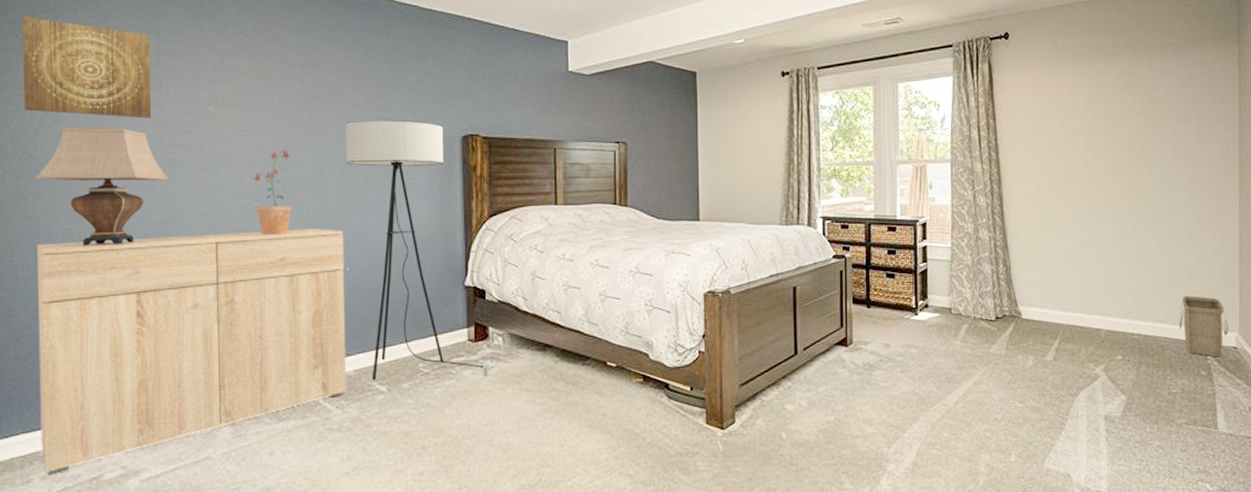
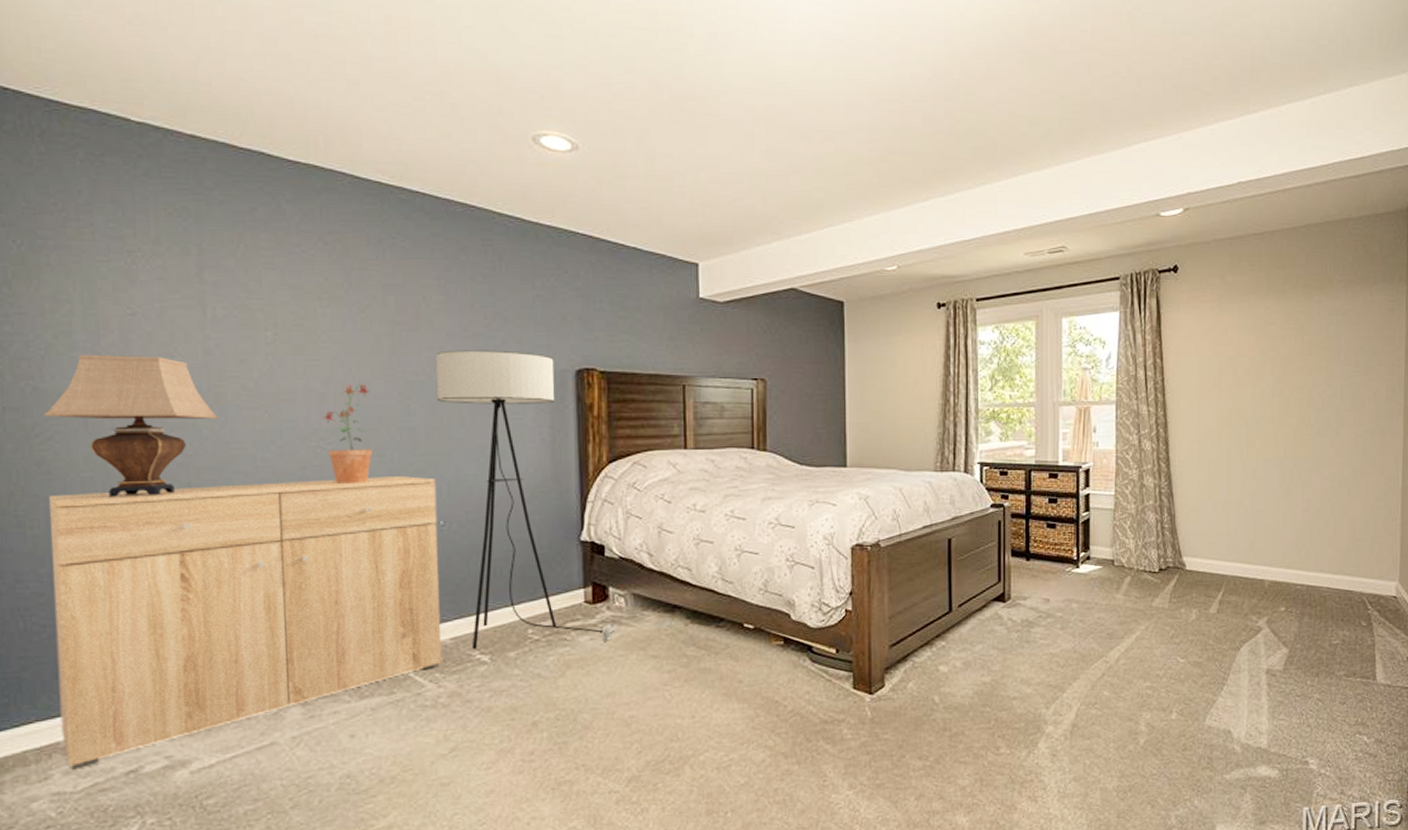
wall art: present [22,16,152,119] -> none [20,216,194,345]
basket: present [1179,296,1228,358] -> none [1342,544,1389,607]

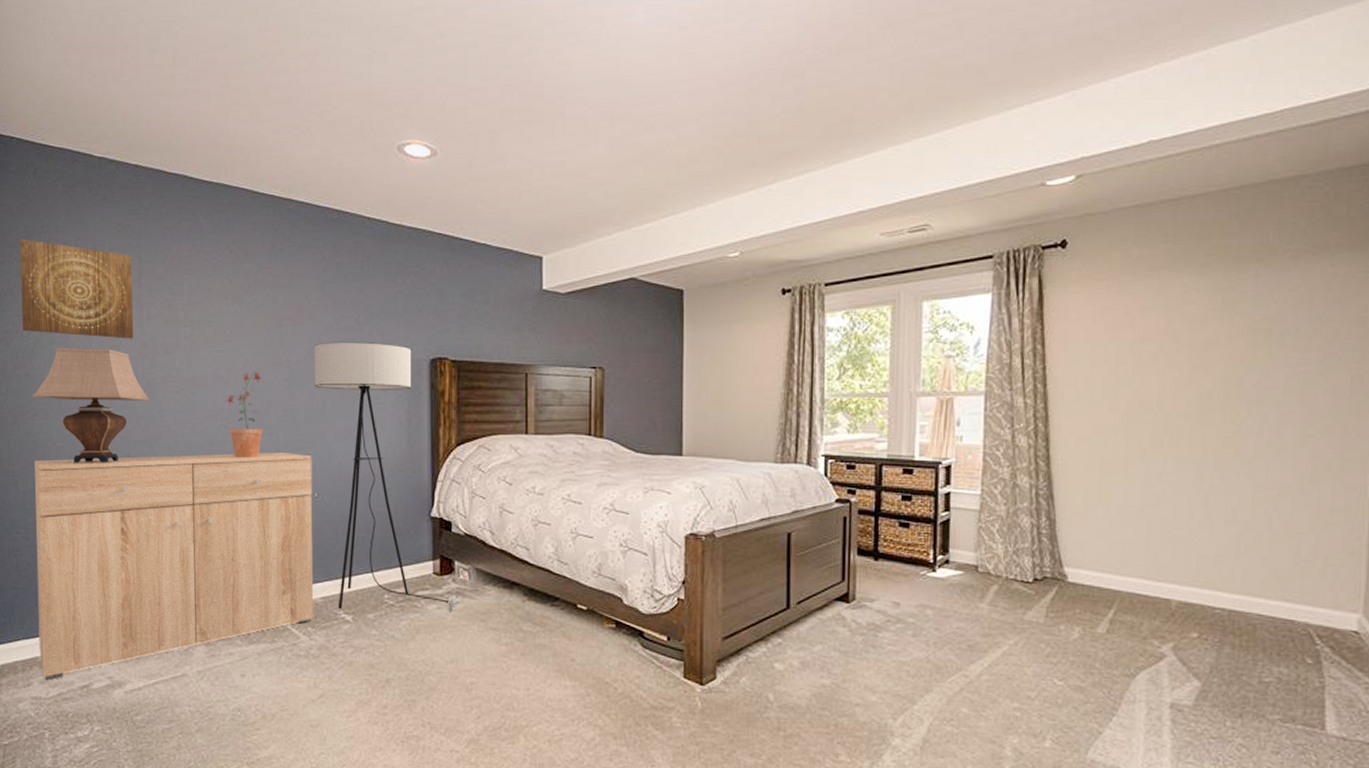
wall art: none [20,216,194,345] -> present [20,238,134,339]

